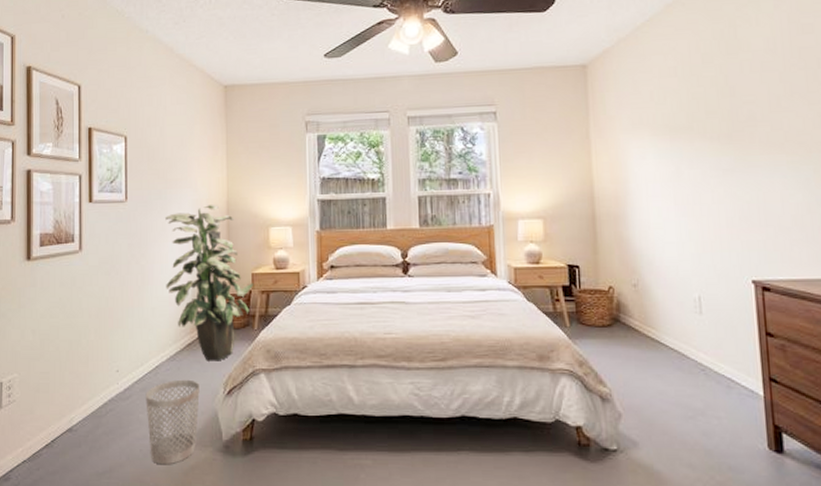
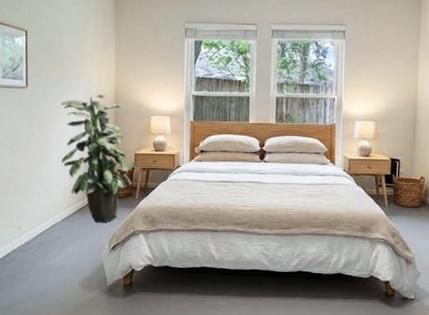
wastebasket: present [145,379,200,465] -> none [43,236,89,303]

